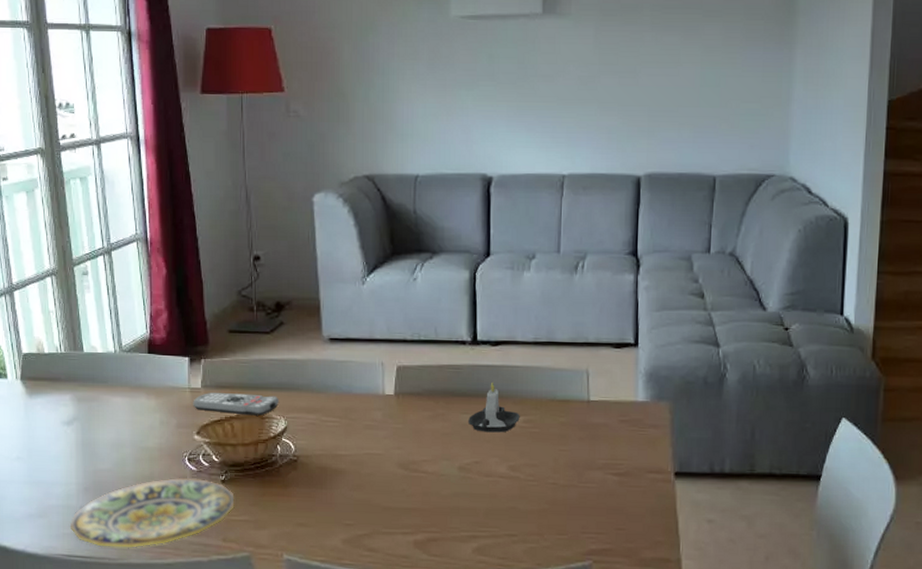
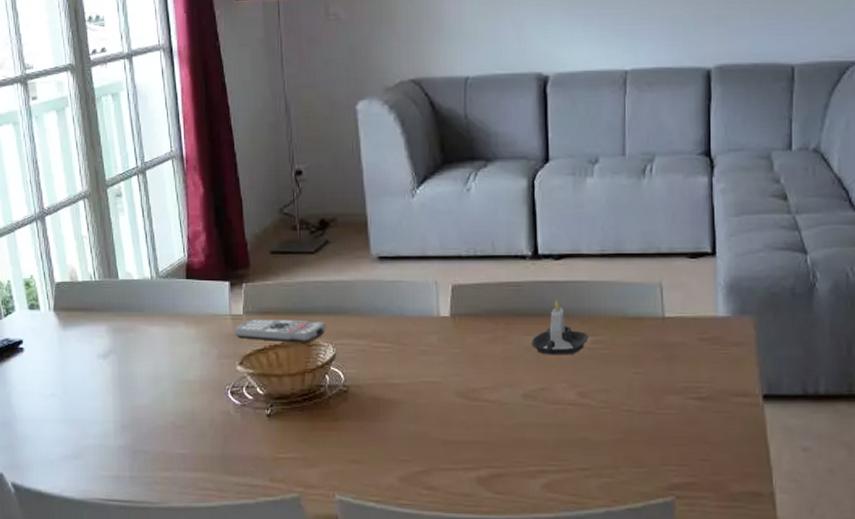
plate: present [71,478,235,548] -> none [108,413,282,490]

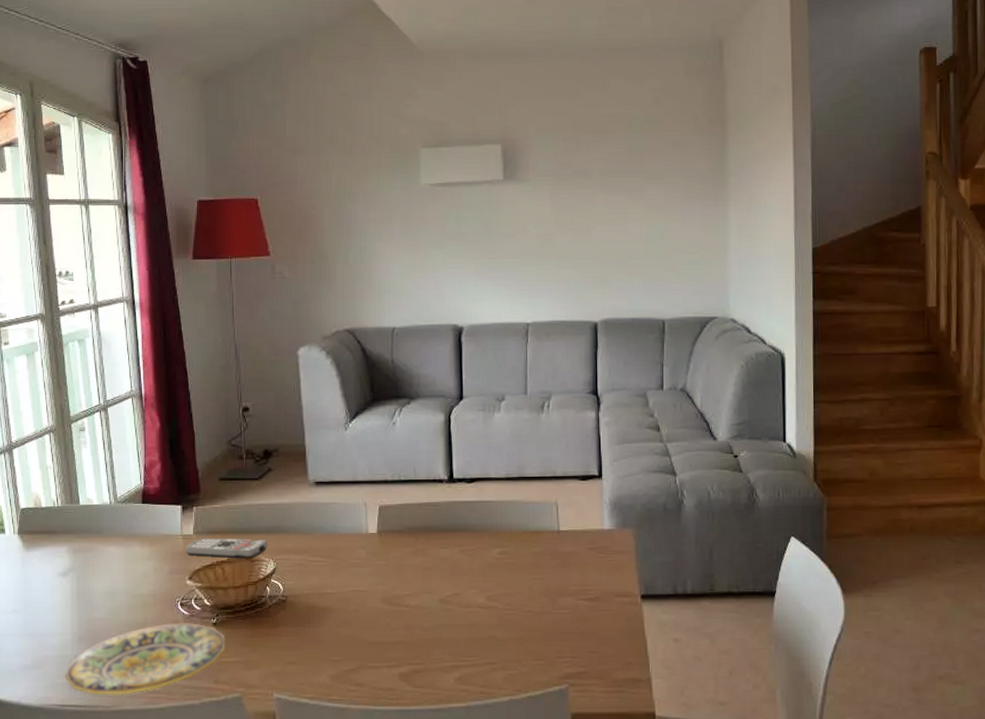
plate: none [108,413,282,490] -> present [65,623,226,695]
candle: present [531,299,588,355] -> none [446,517,496,565]

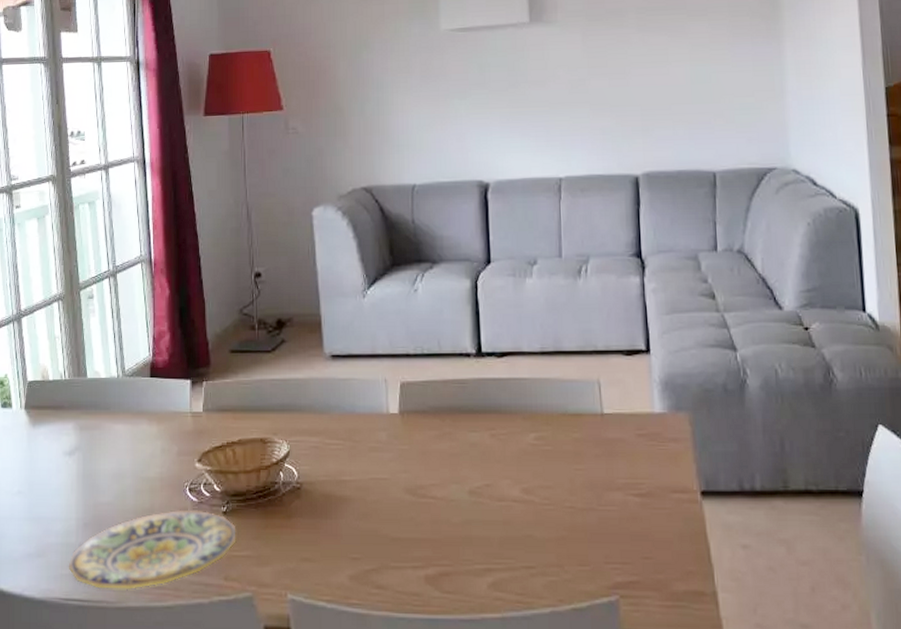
remote control: present [185,538,268,559] -> none [194,417,281,440]

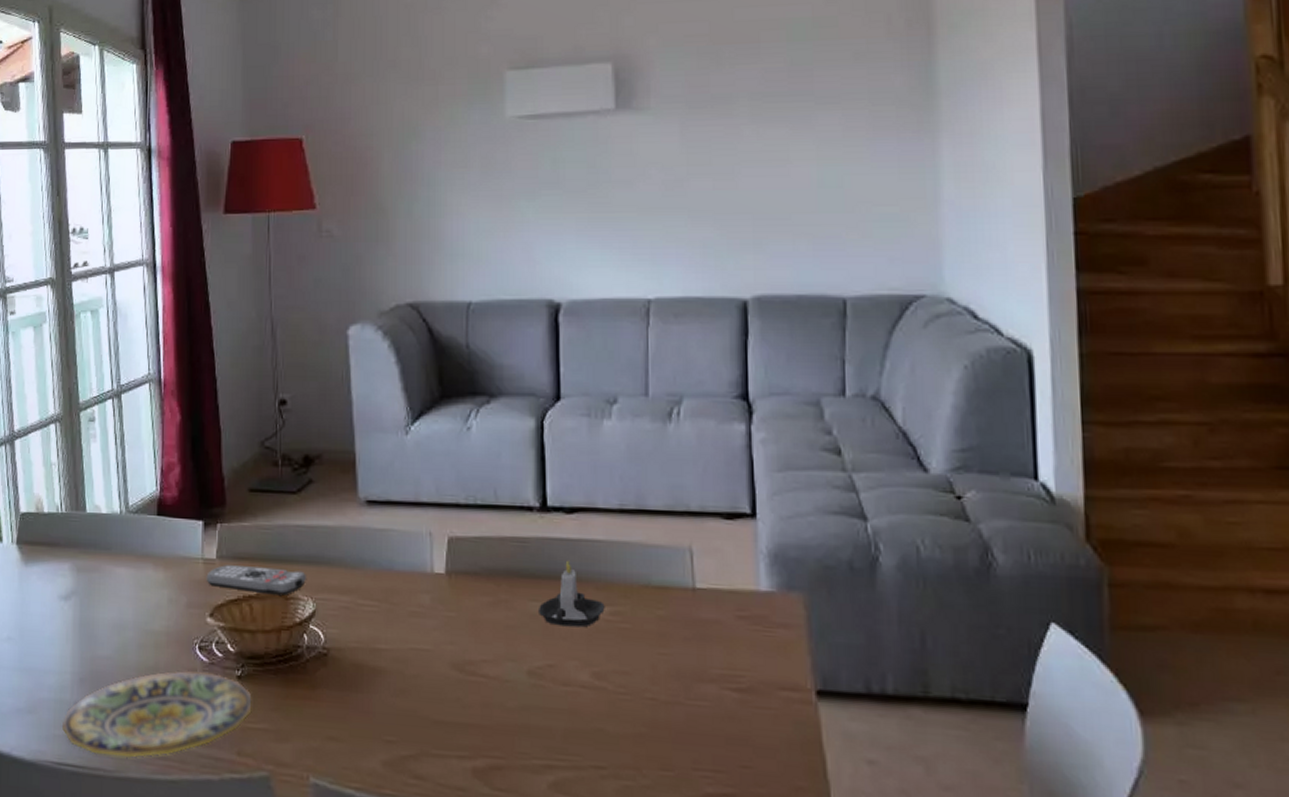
remote control: none [194,417,281,440] -> present [206,565,306,596]
candle: none [476,396,531,452] -> present [537,560,605,628]

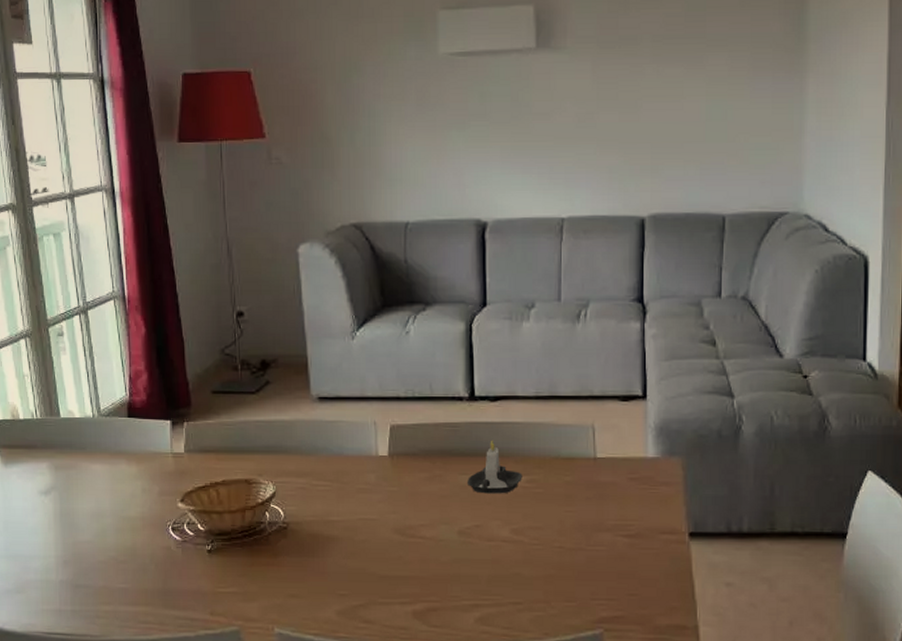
plate: present [62,671,252,758] -> none [50,549,222,624]
remote control: present [206,565,306,596] -> none [176,457,266,481]

